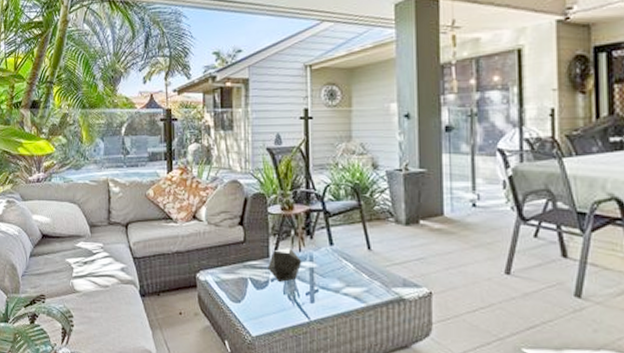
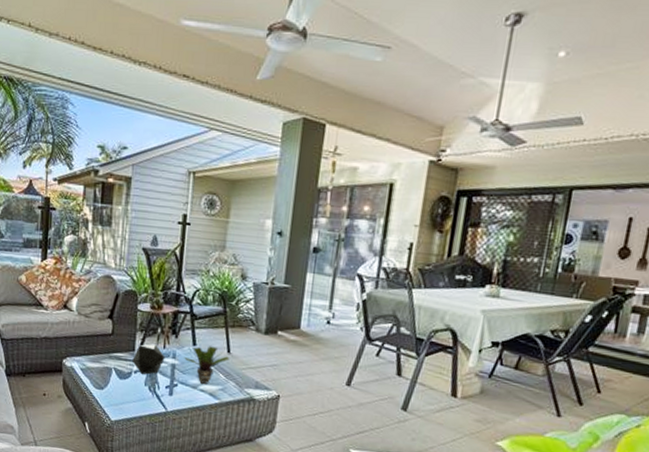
potted plant: none [322,244,371,287] -> present [184,346,230,384]

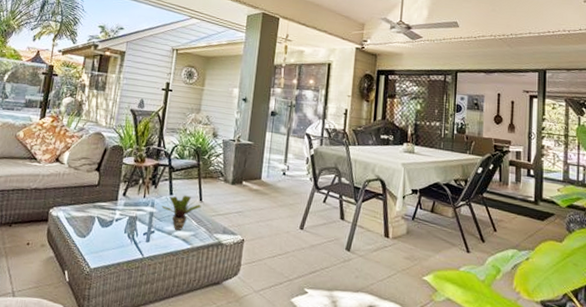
decorative tray: present [132,343,165,375] -> none [114,193,145,223]

